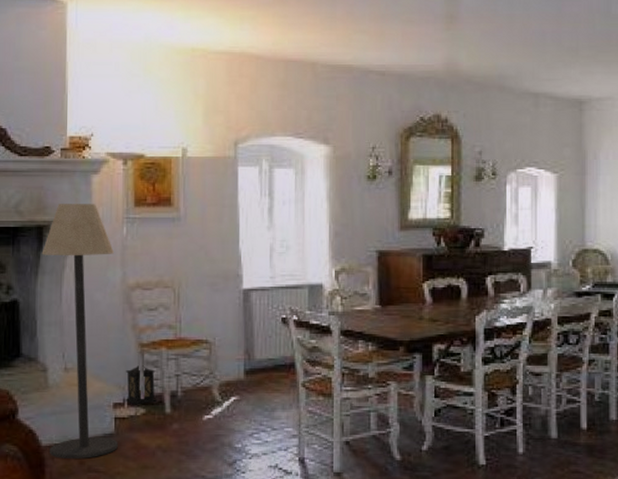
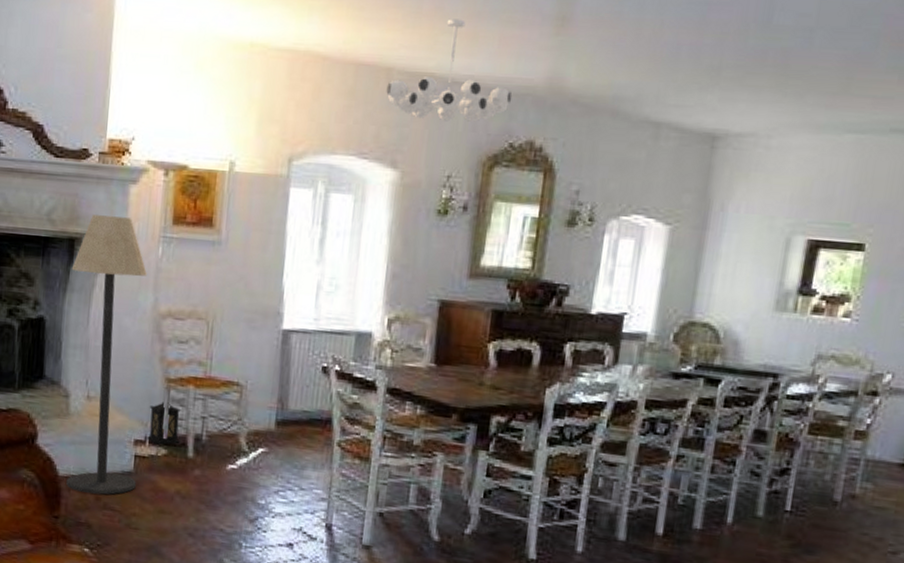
chandelier: none [313,21,418,103] -> present [386,19,513,122]

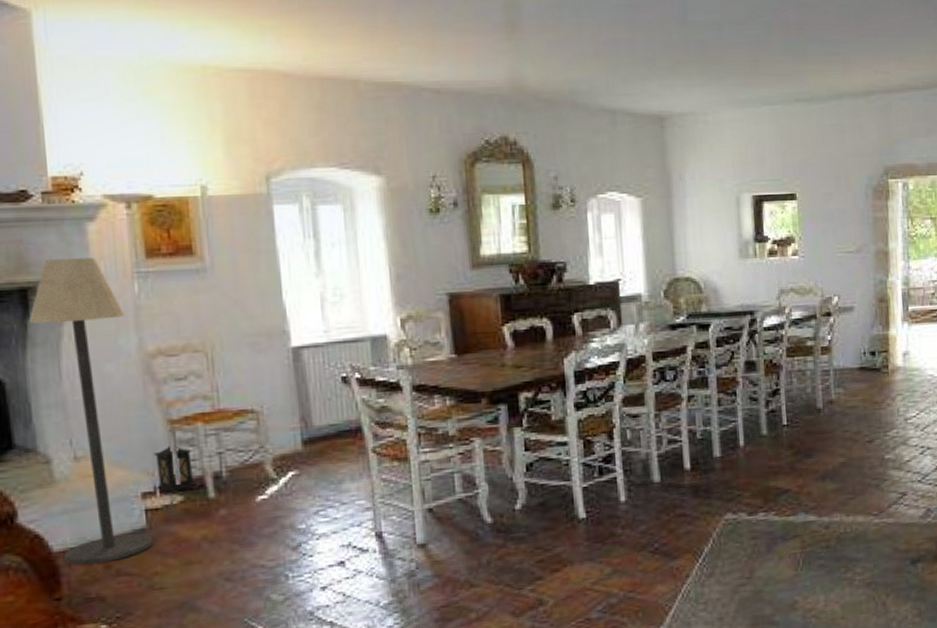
chandelier: present [386,19,513,122] -> none [355,31,480,126]

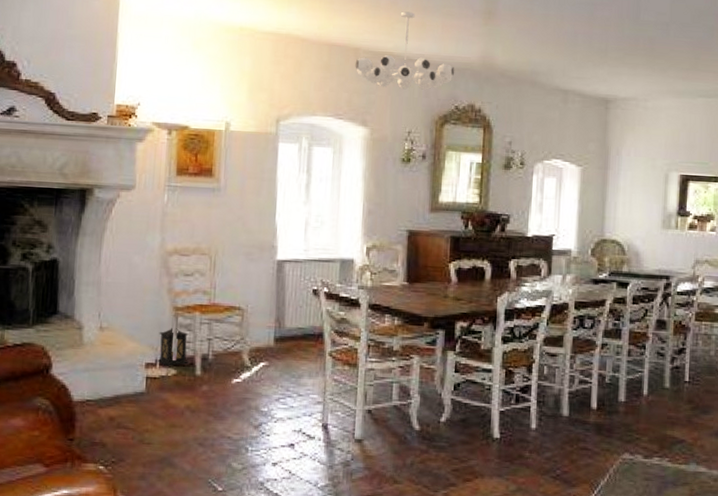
floor lamp: present [28,257,153,565] -> none [81,168,154,415]
chandelier: none [355,31,480,126] -> present [355,11,455,90]

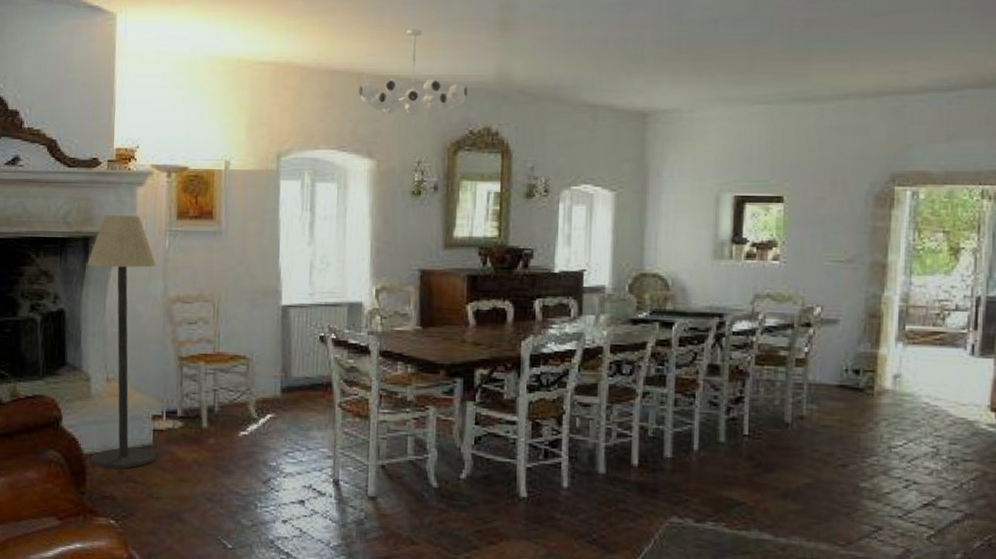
floor lamp: none [81,168,154,415] -> present [87,215,156,469]
lantern: present [158,328,188,366] -> none [164,378,194,418]

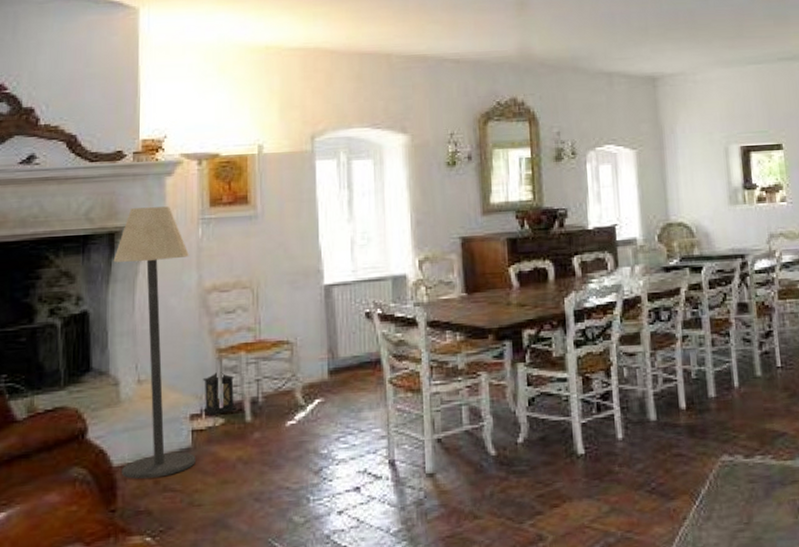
lantern: none [164,378,194,418] -> present [202,372,236,415]
chandelier: present [358,29,468,115] -> none [388,11,493,91]

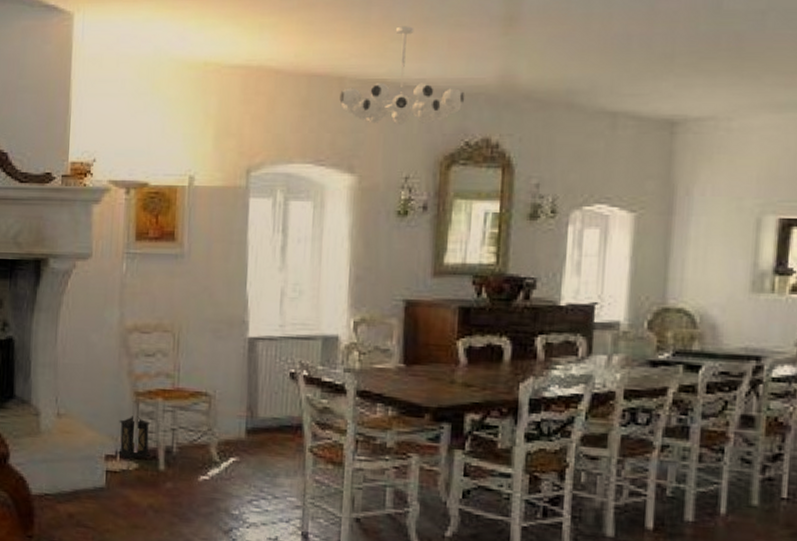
floor lamp: present [113,206,195,479] -> none [38,236,112,512]
chandelier: none [388,11,493,91] -> present [339,26,465,125]

